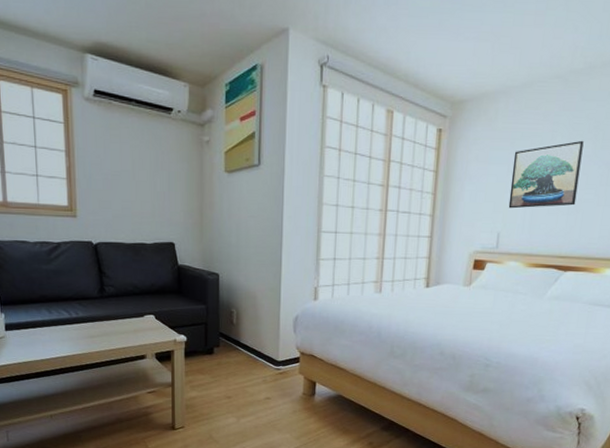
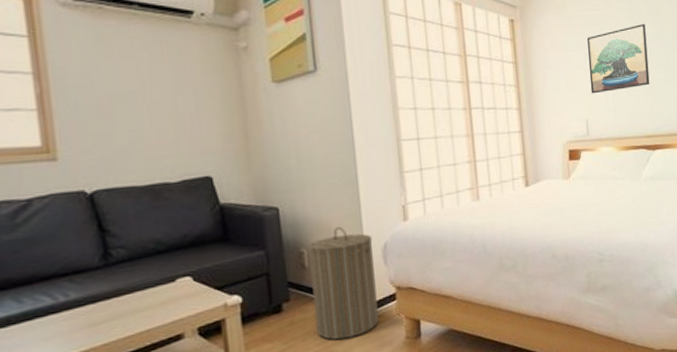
laundry hamper: none [237,296,287,384] -> present [308,226,379,340]

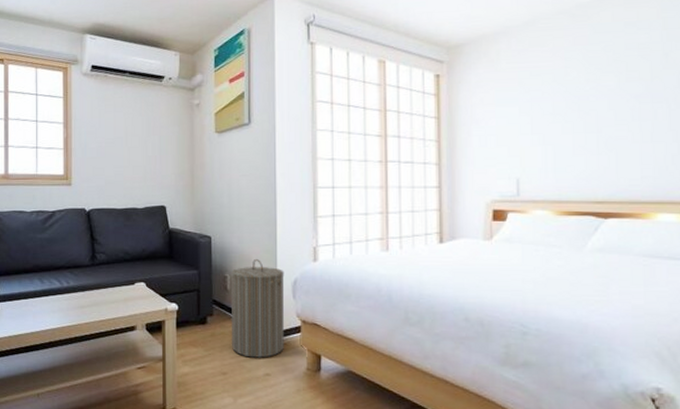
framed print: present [587,23,650,94] -> none [524,74,606,152]

